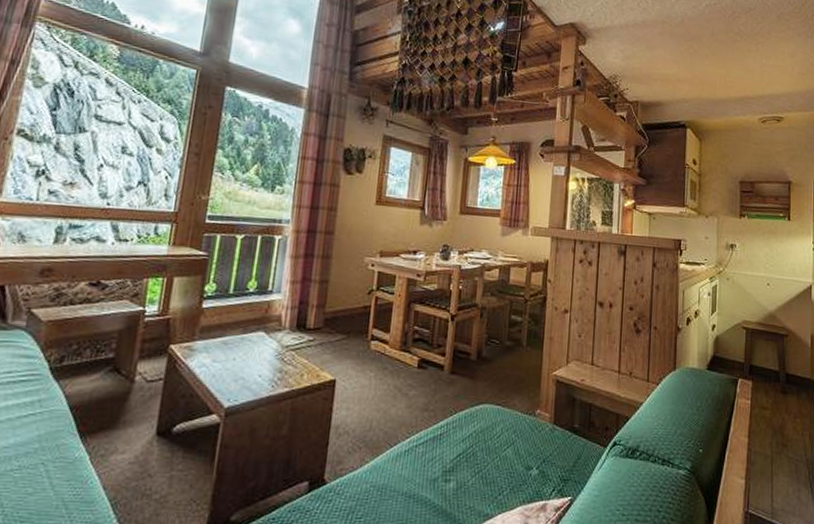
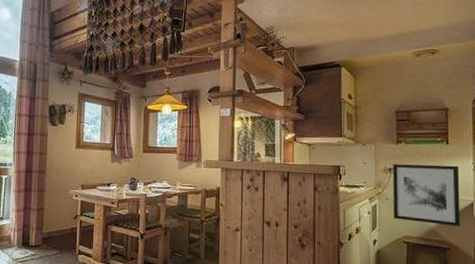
wall art: none [733,240,800,311] -> present [392,164,460,226]

